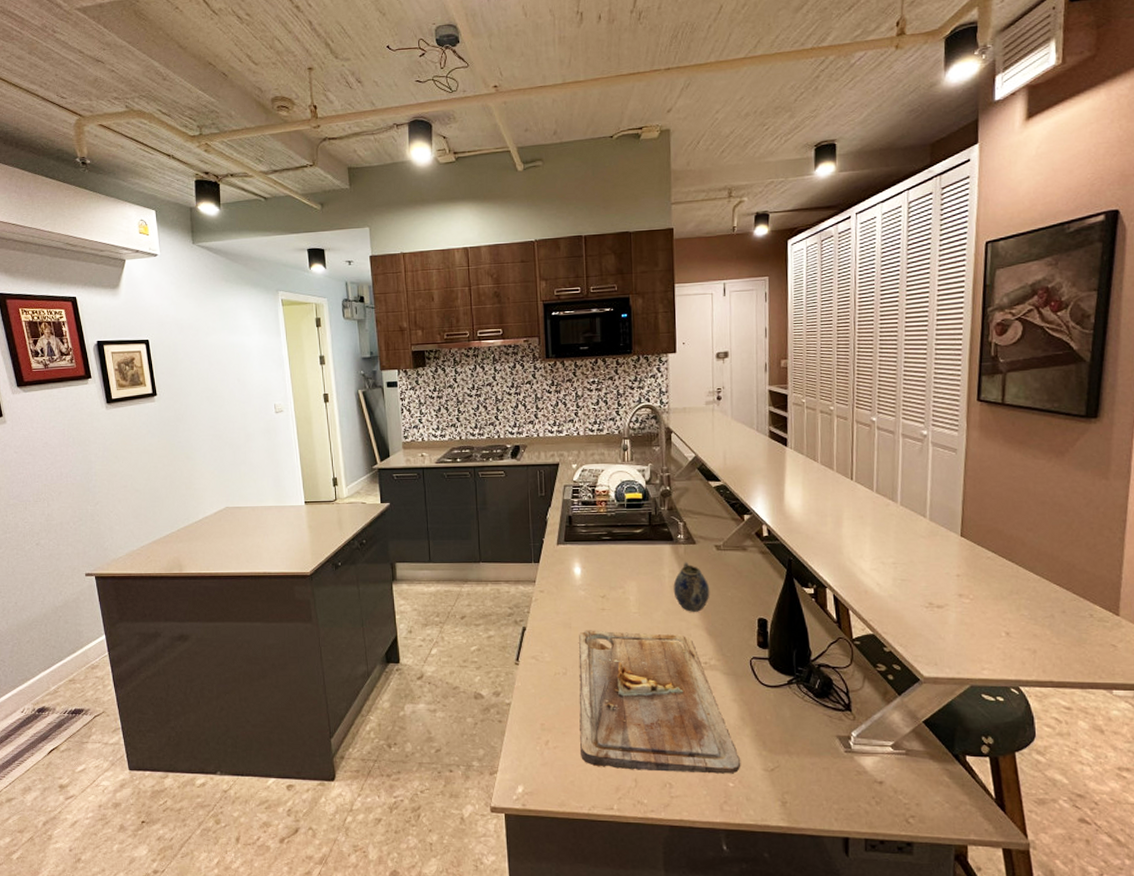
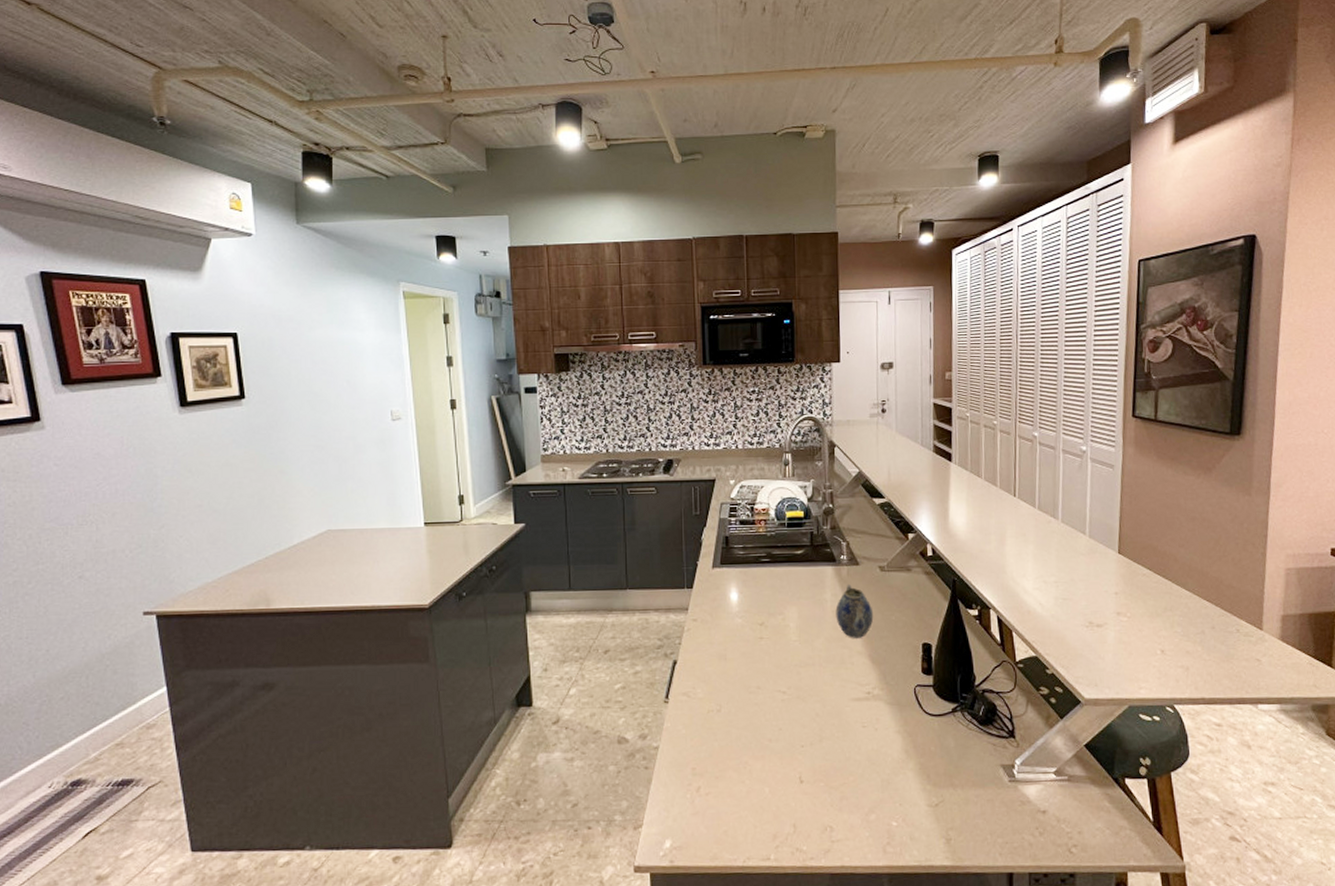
cutting board: present [579,630,741,774] -> none [734,661,905,815]

